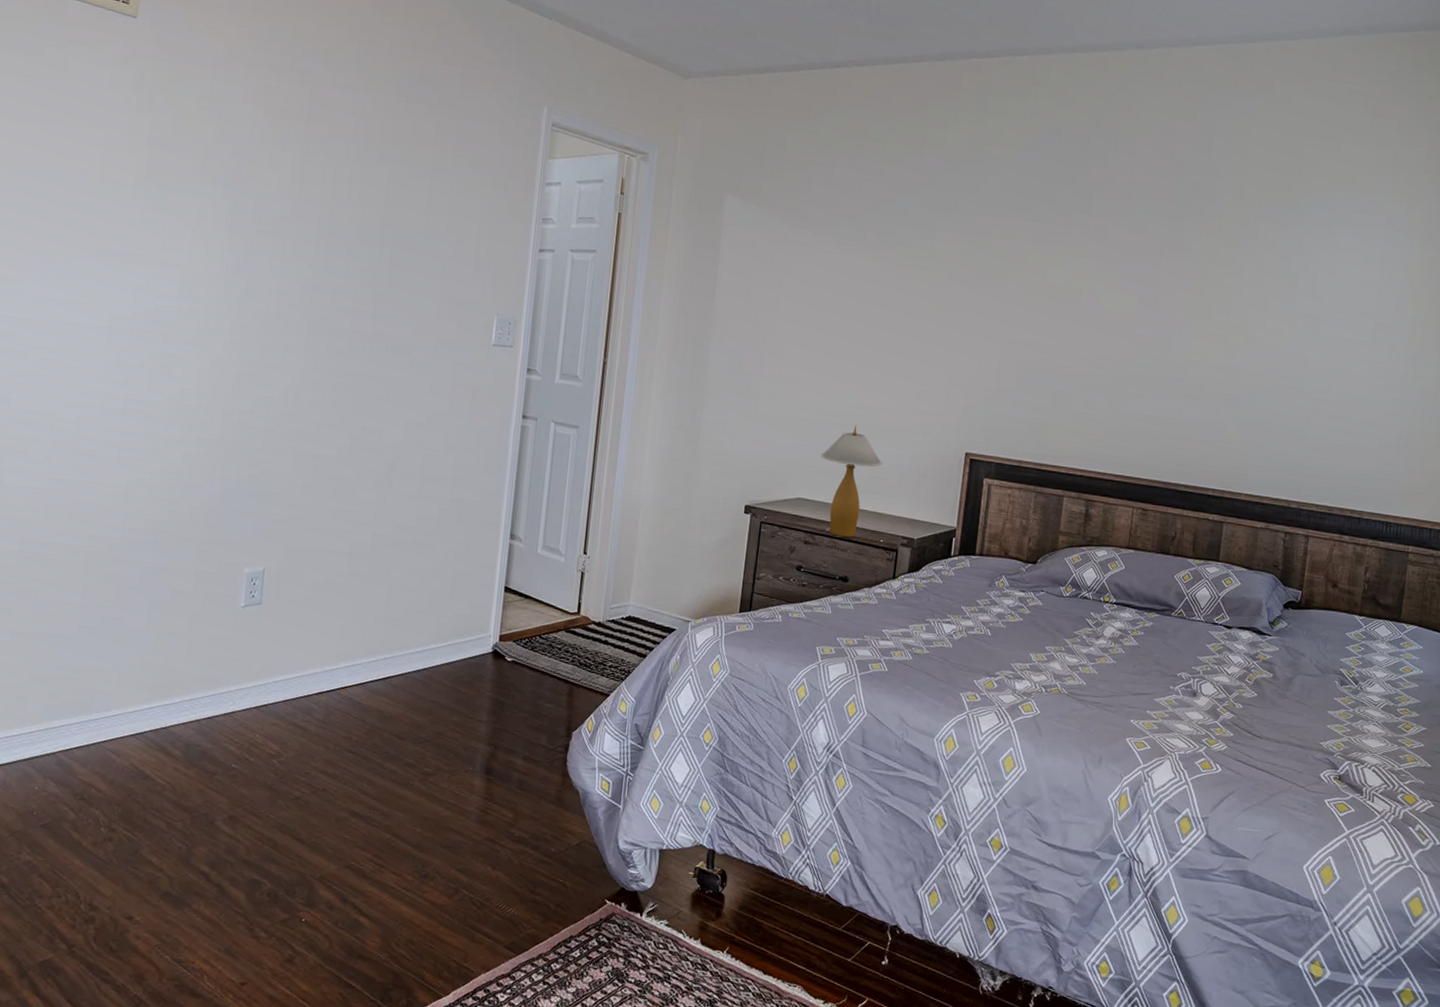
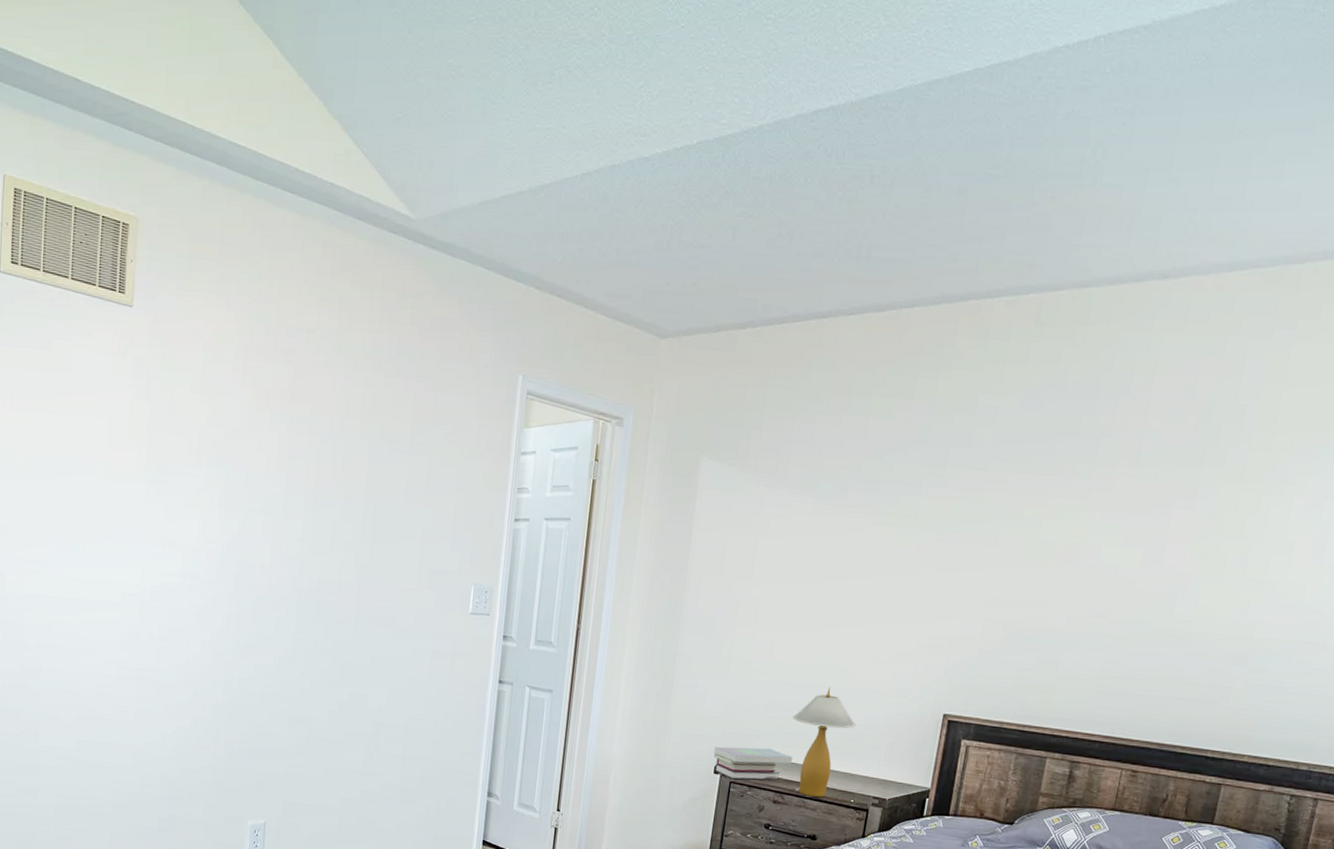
books: none [744,485,823,521] -> present [714,747,793,781]

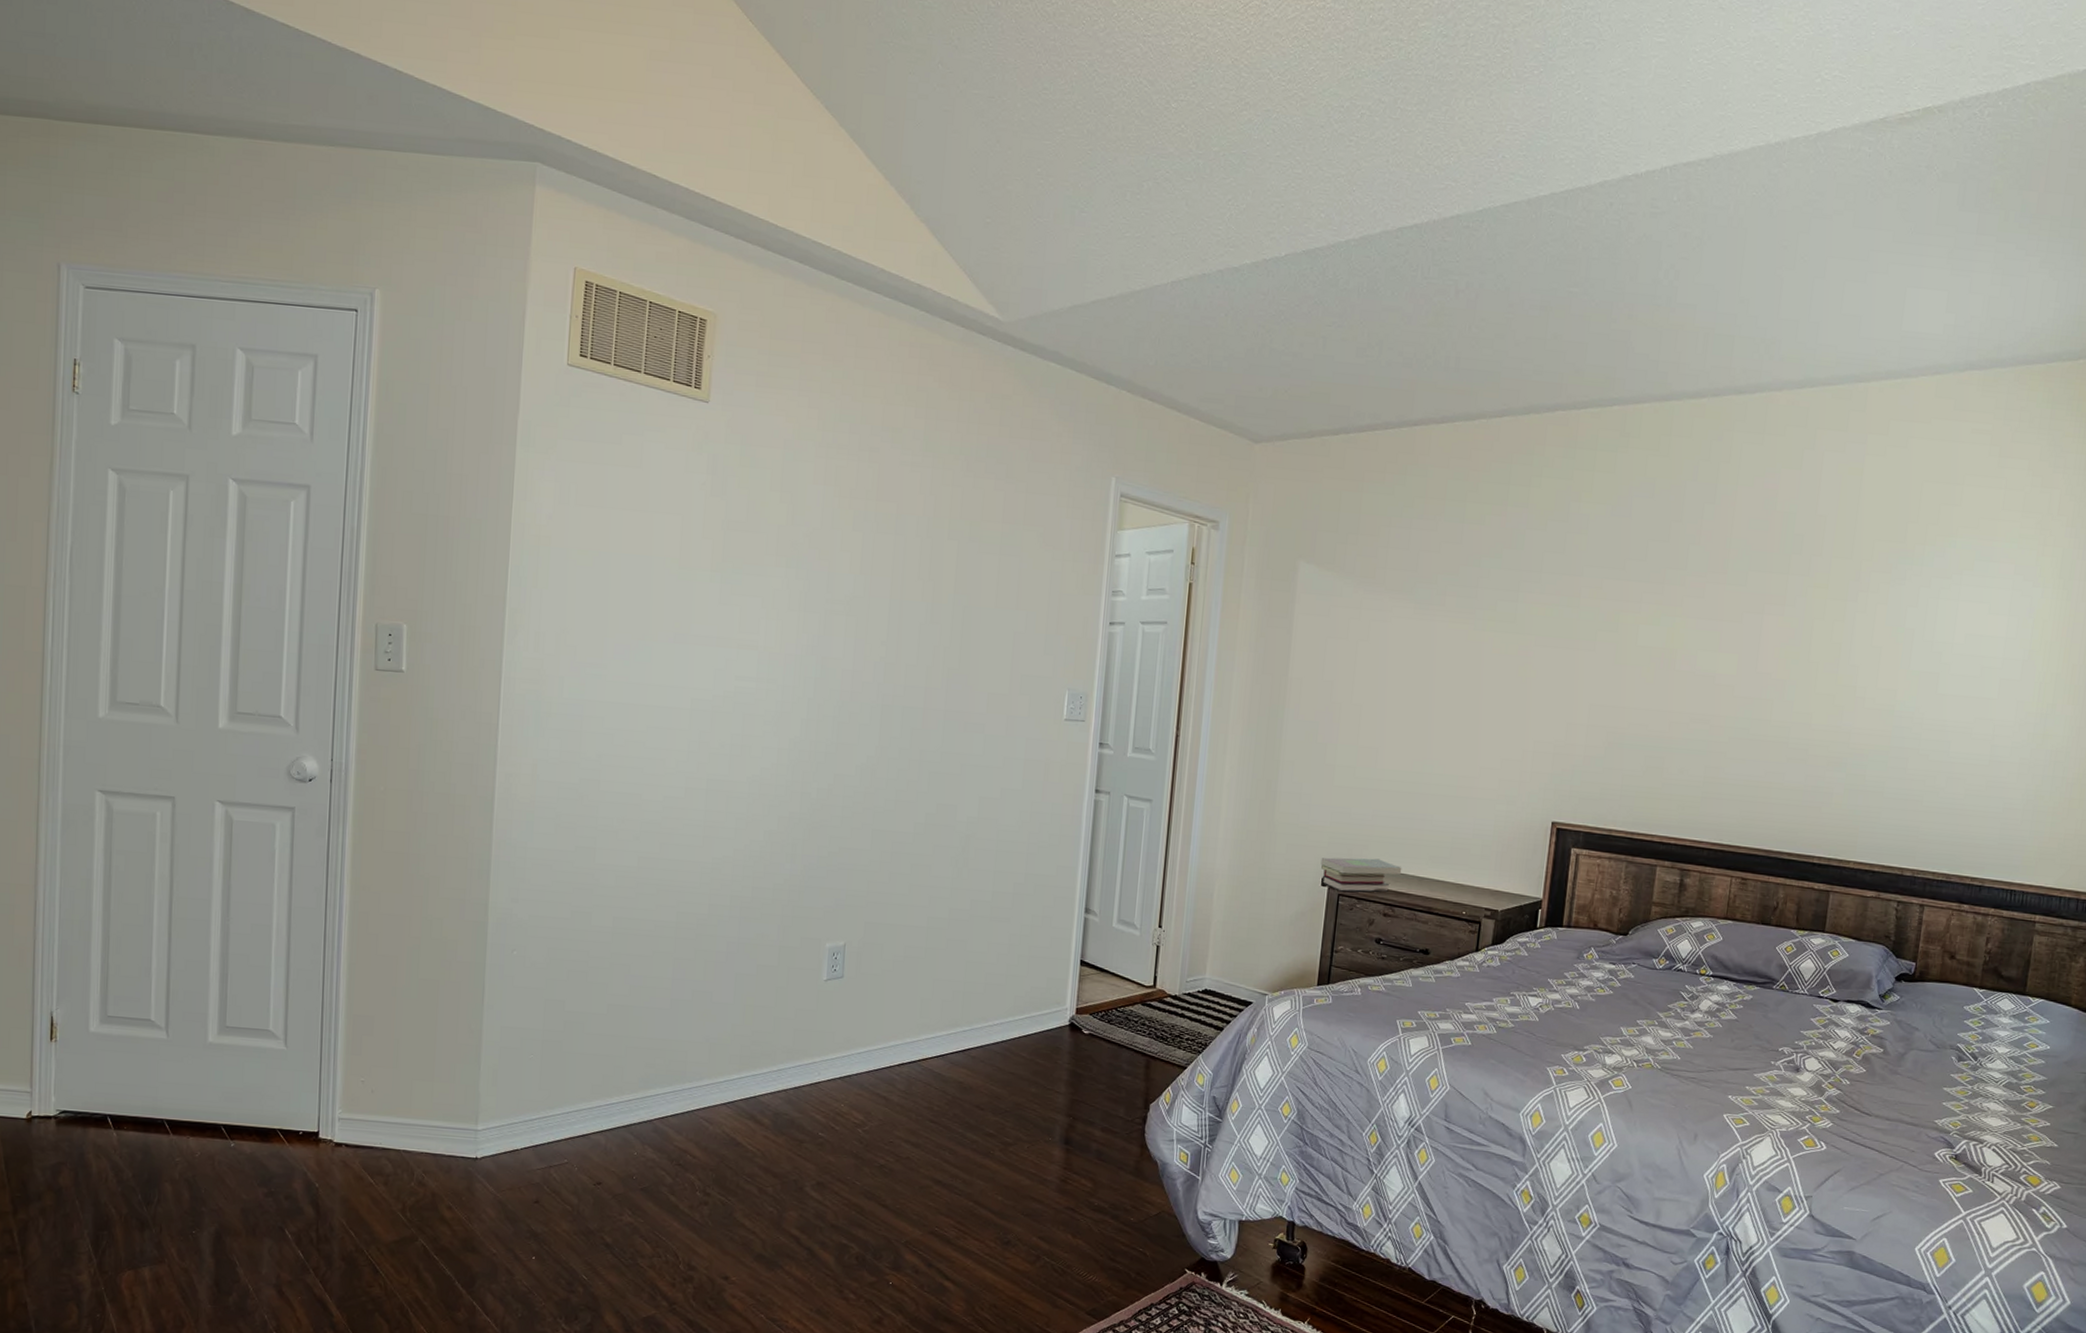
table lamp: present [792,686,856,797] -> none [1400,794,1465,910]

